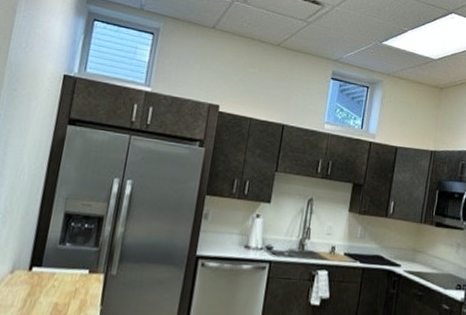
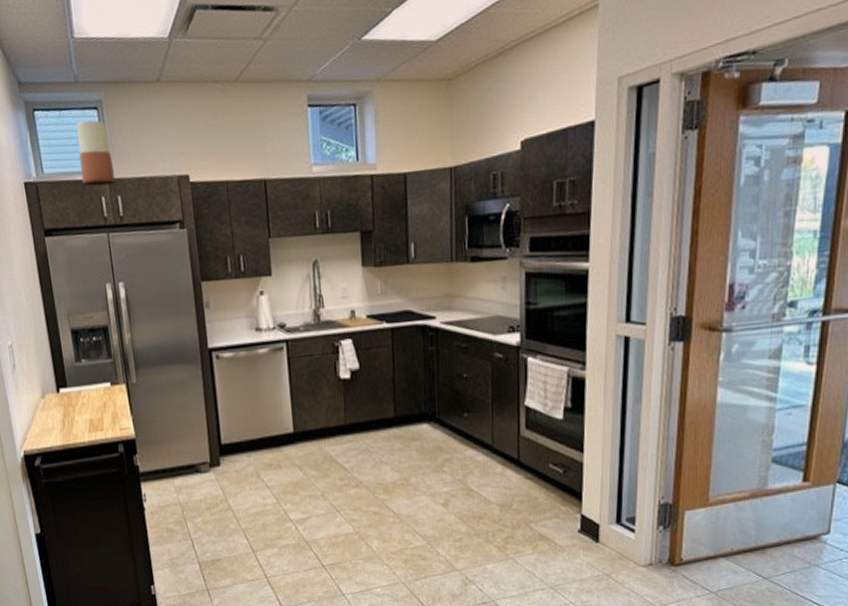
vase: none [120,39,158,97] -> present [76,120,116,186]

